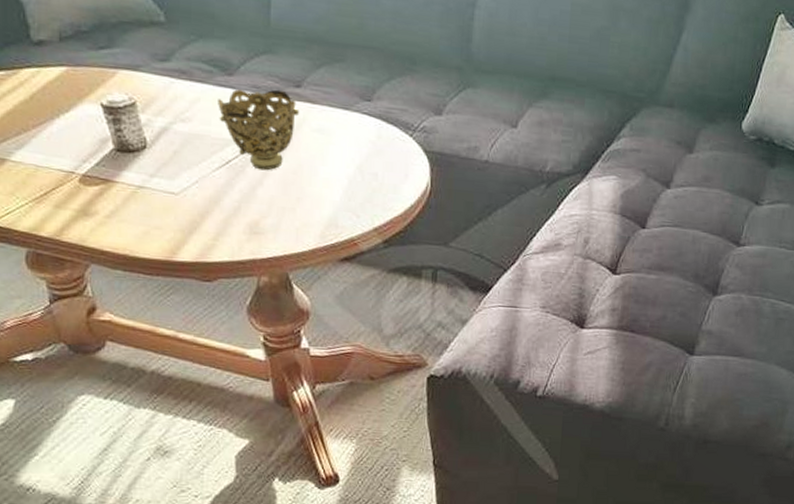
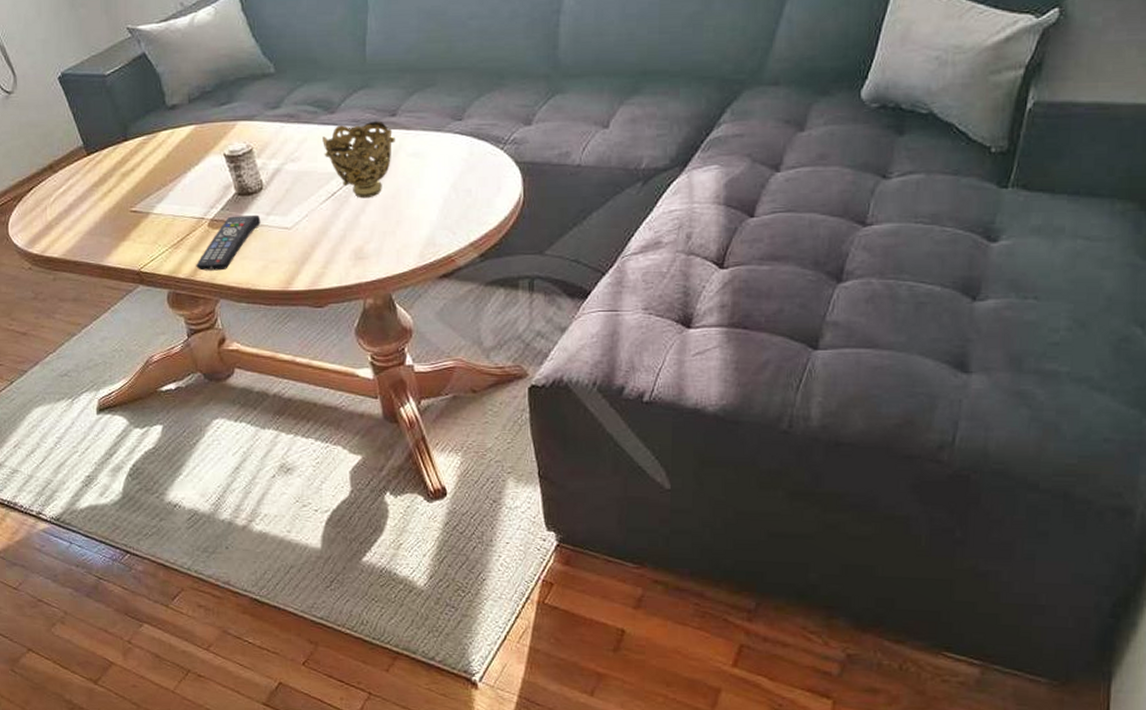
remote control: none [62,173,143,233] -> present [196,214,261,271]

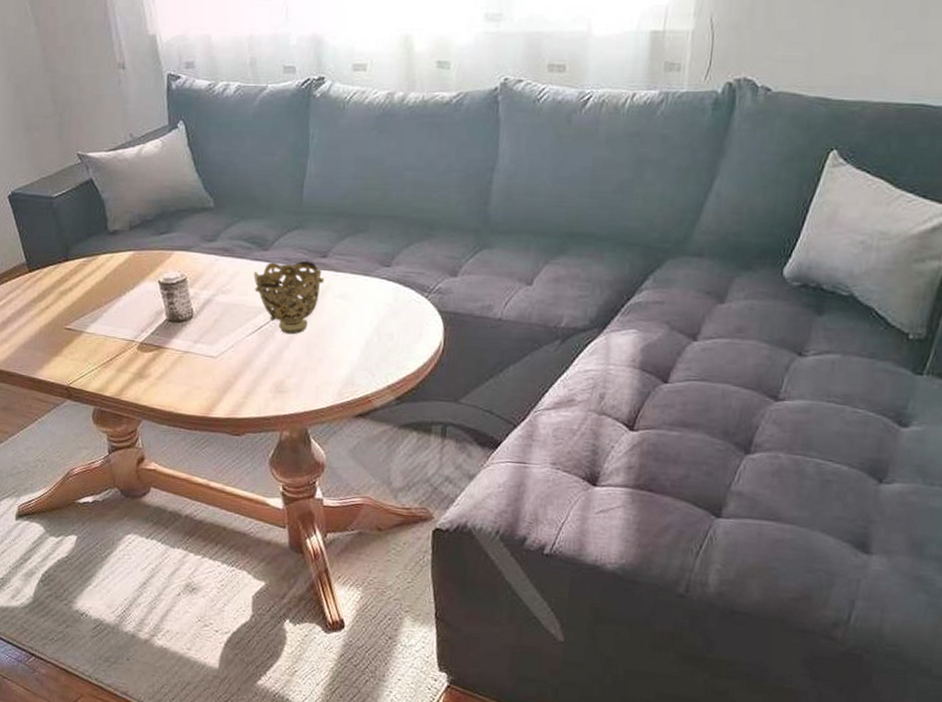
remote control: present [196,214,261,271] -> none [122,341,188,393]

